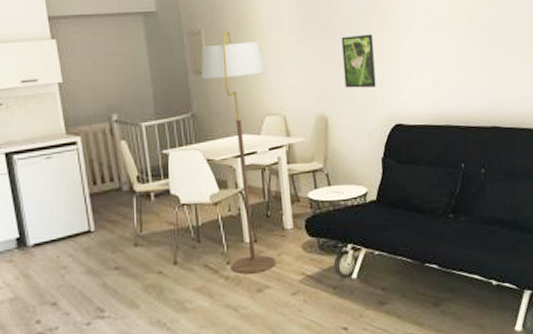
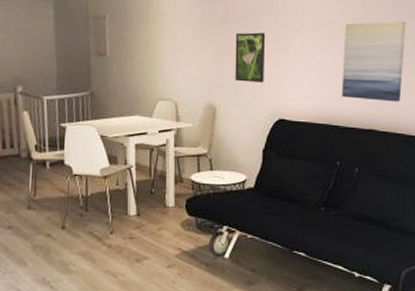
floor lamp: present [201,31,277,274] -> none [102,18,162,245]
wall art: none [455,10,522,96] -> present [341,21,406,102]

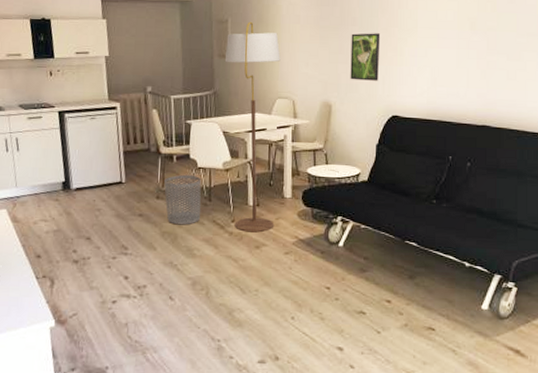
waste bin: none [36,182,77,238] -> present [164,174,201,225]
floor lamp: none [102,18,162,245] -> present [224,21,281,233]
wall art: present [341,21,406,102] -> none [454,19,522,99]

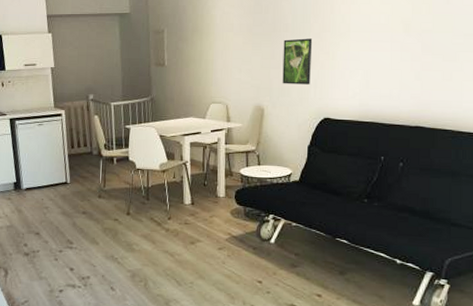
waste bin: present [164,174,201,225] -> none [105,175,140,222]
floor lamp: present [224,21,281,233] -> none [161,31,215,229]

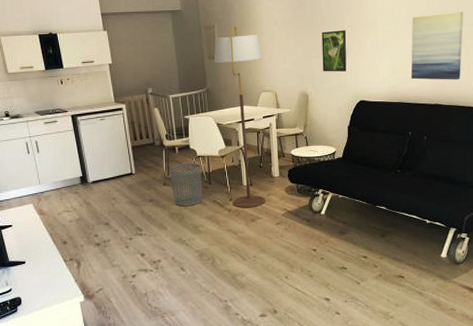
waste bin: none [105,175,140,222] -> present [169,163,203,207]
floor lamp: none [161,31,215,229] -> present [214,26,266,208]
wall art: none [387,20,458,99] -> present [411,12,464,80]

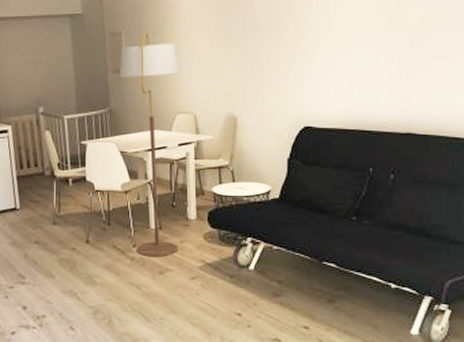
waste bin: present [169,163,203,207] -> none [60,198,100,252]
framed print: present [321,30,347,72] -> none [256,37,289,90]
wall art: present [411,12,464,80] -> none [373,13,449,102]

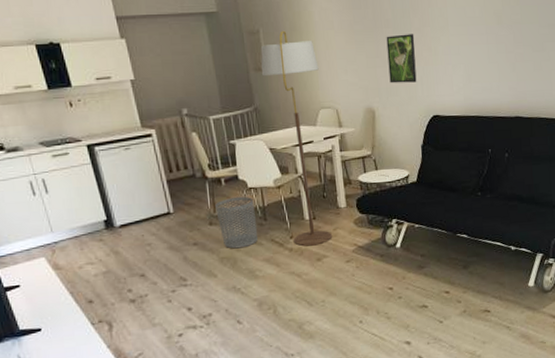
waste bin: none [60,198,100,252] -> present [215,196,259,249]
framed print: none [256,37,289,90] -> present [386,34,417,83]

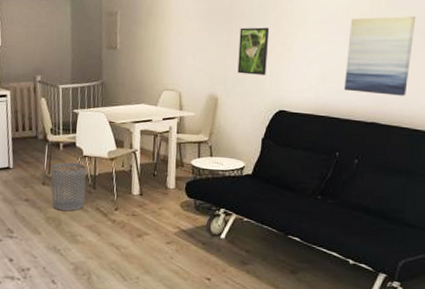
floor lamp: present [260,30,333,247] -> none [113,14,169,222]
wall art: none [486,11,542,90] -> present [343,16,416,96]

